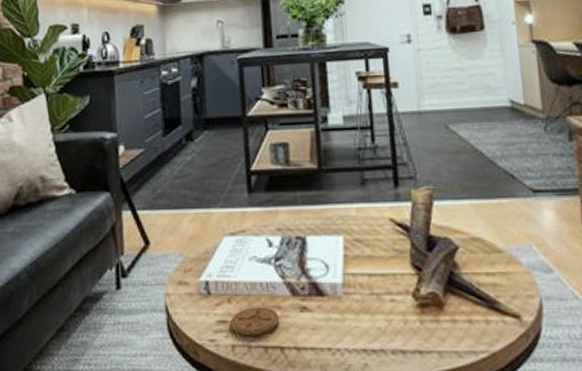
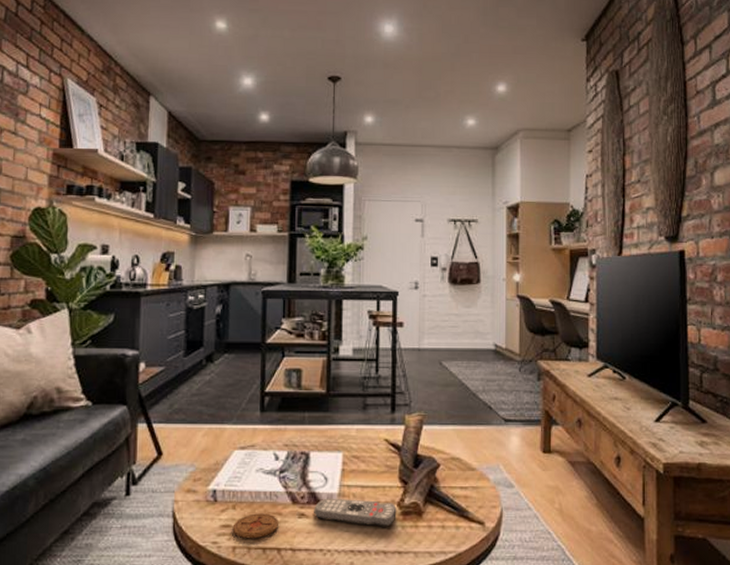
remote control: none [317,288,413,322] -> present [314,498,397,527]

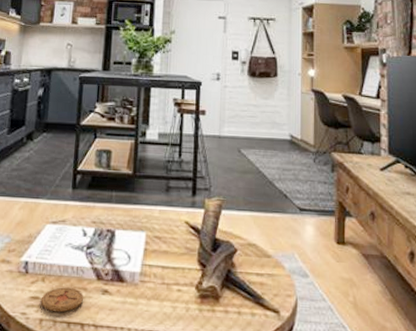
remote control: present [314,498,397,527] -> none [117,276,195,309]

